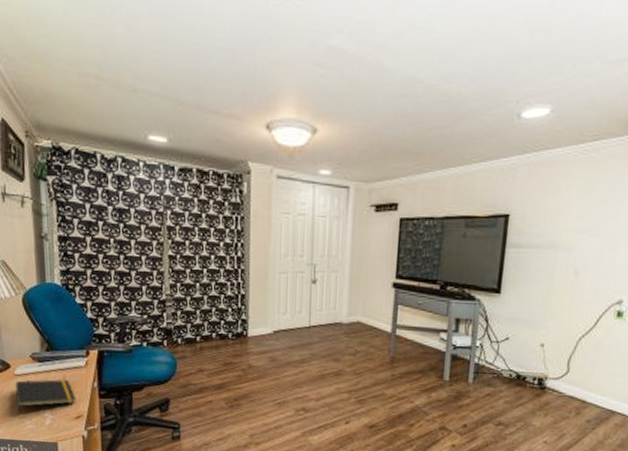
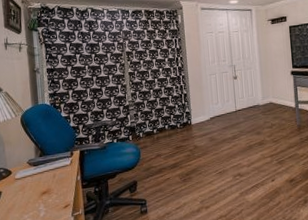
notepad: present [14,379,76,416] -> none [15,177,64,212]

